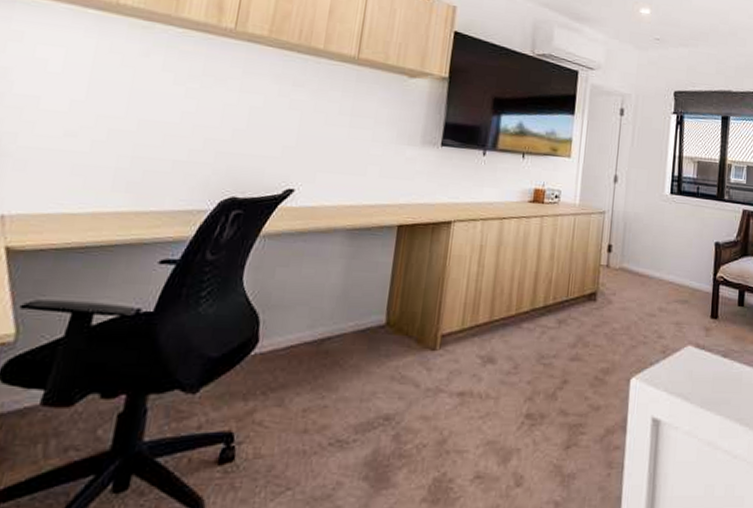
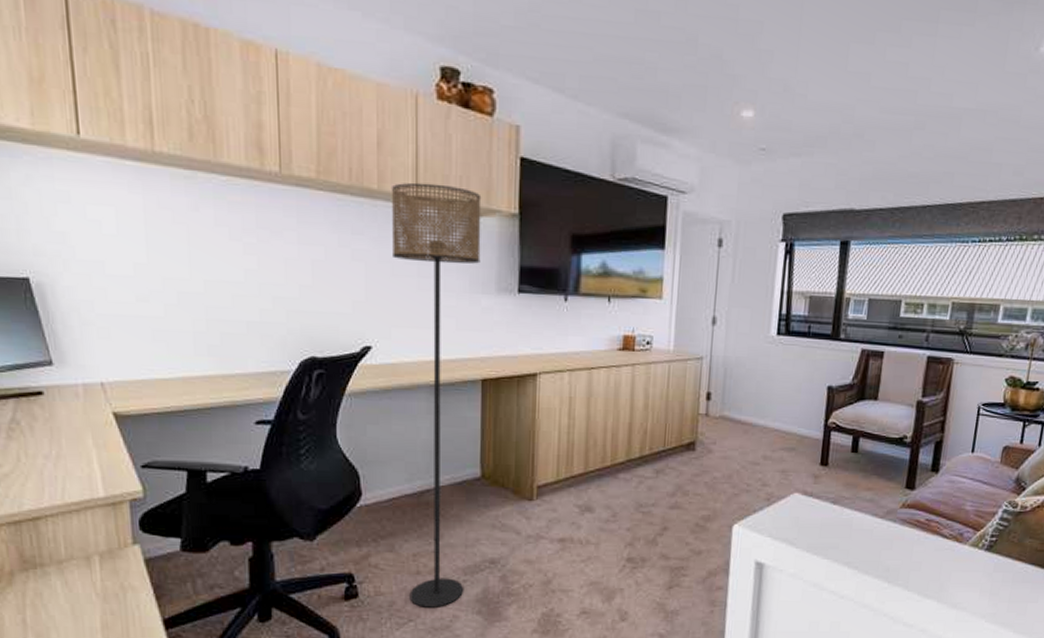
floor lamp: none [291,45,417,472] -> present [391,182,482,607]

